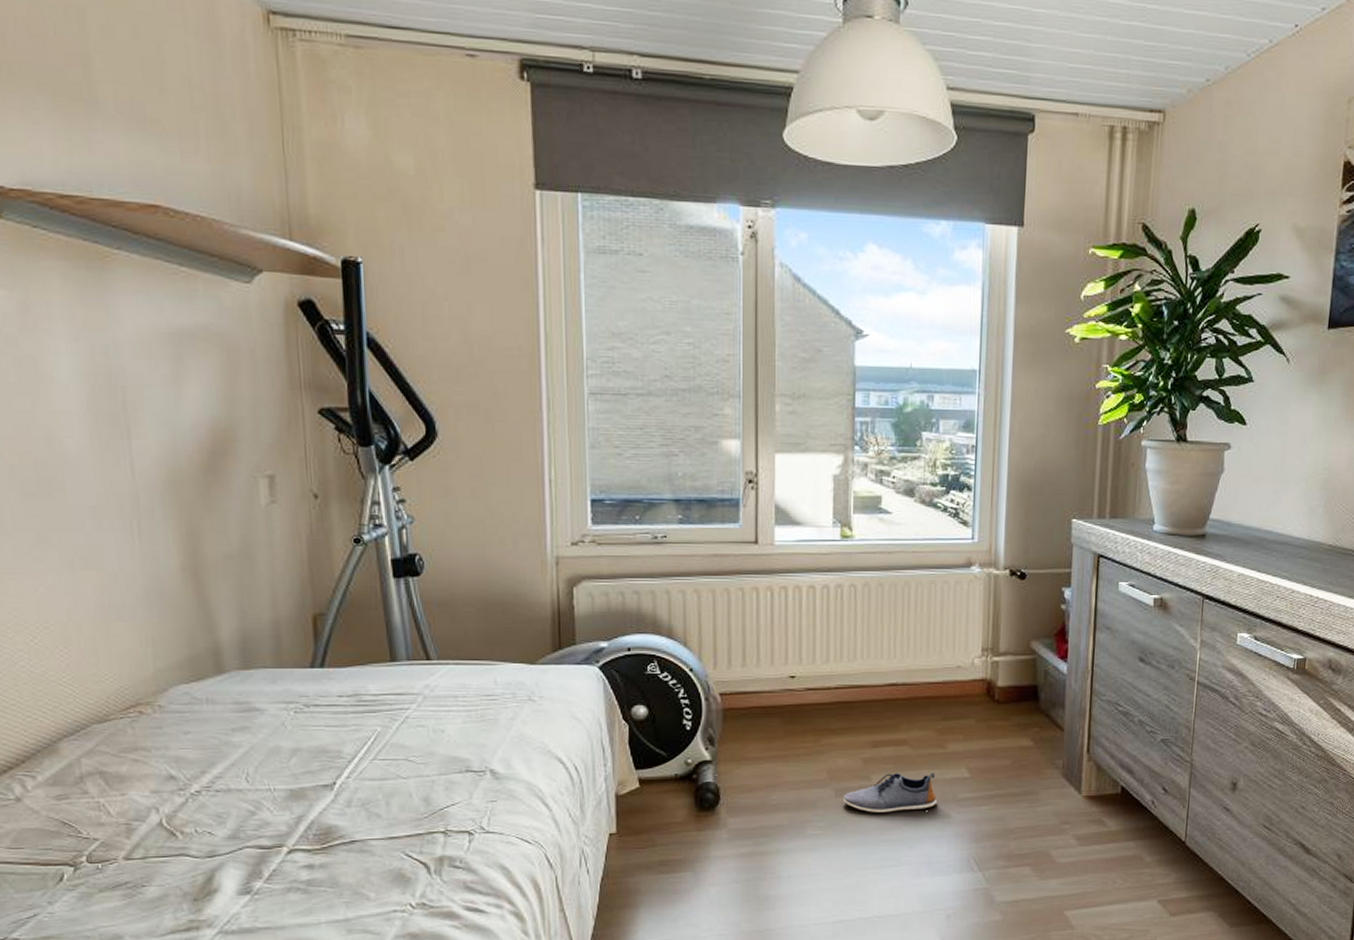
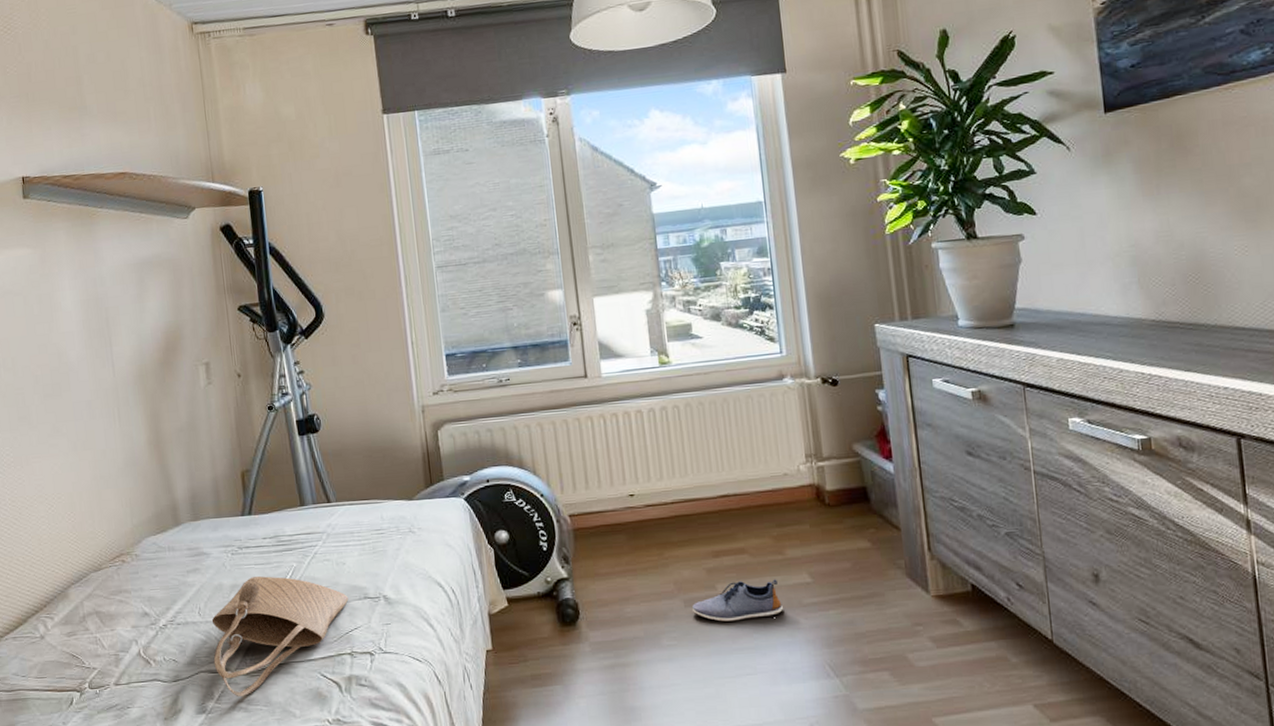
tote bag: none [263,740,446,877] -> present [211,576,349,697]

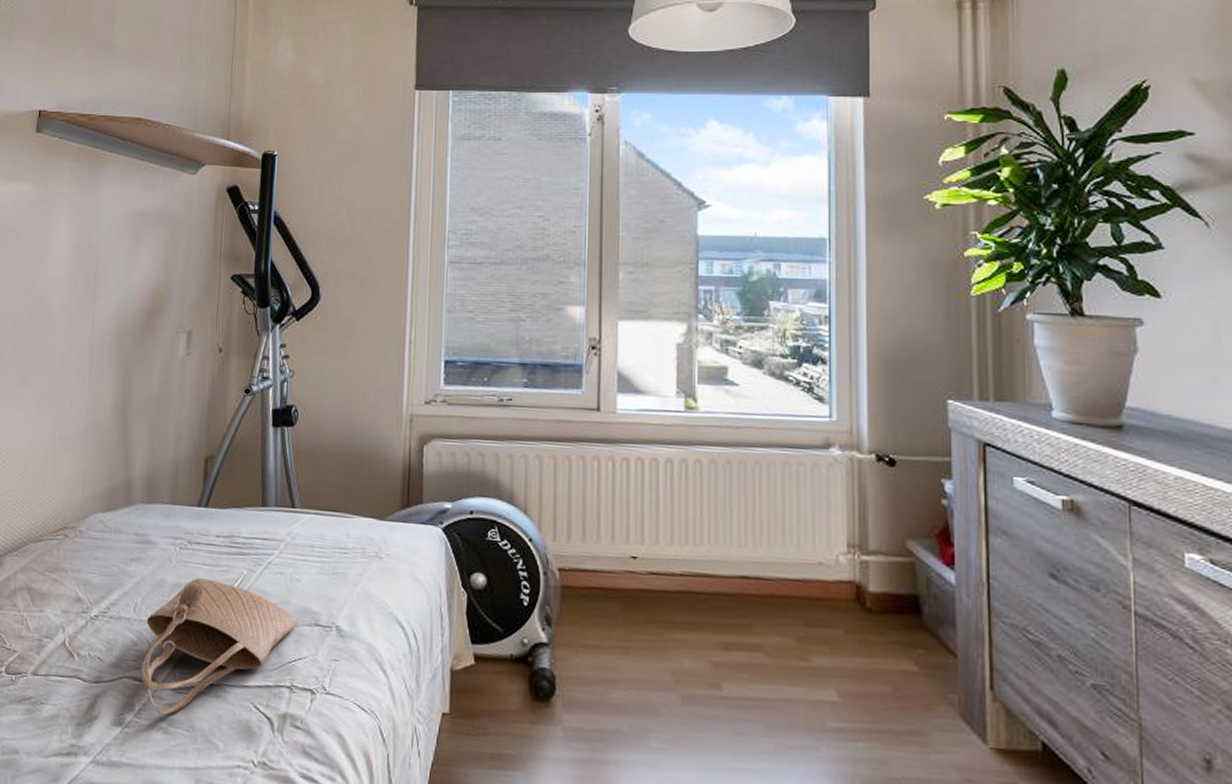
shoe: present [692,579,783,622] -> none [690,684,800,739]

